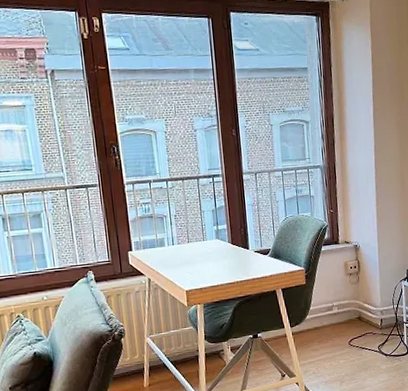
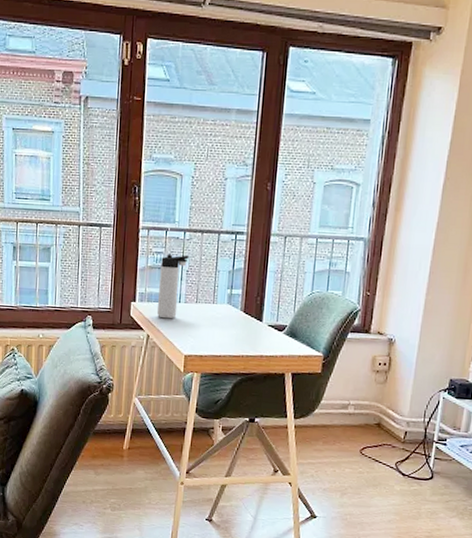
thermos bottle: none [149,201,174,262] -> present [156,254,189,319]

